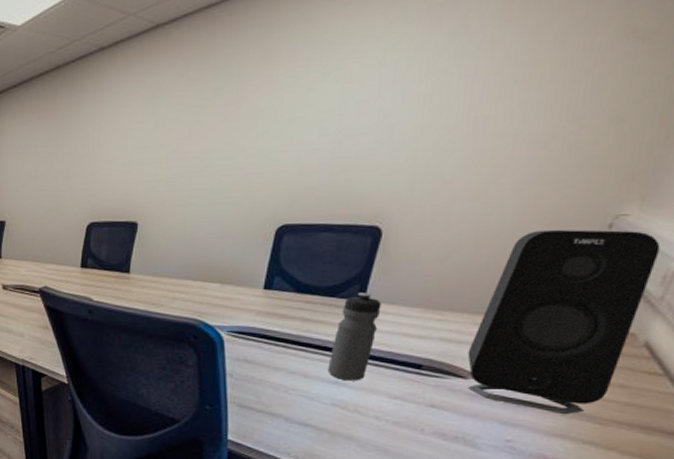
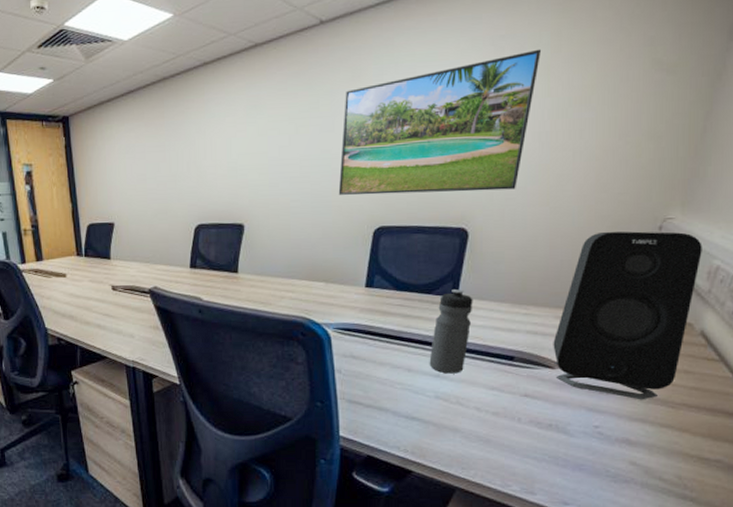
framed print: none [240,18,488,191] -> present [338,49,542,195]

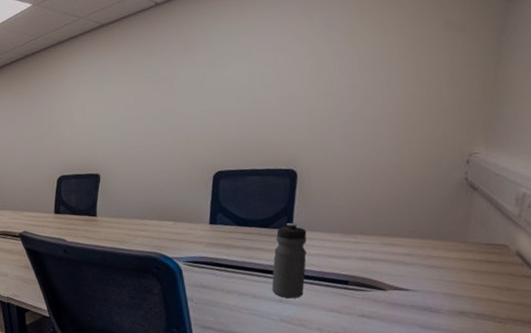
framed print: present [338,49,542,195] -> none [180,16,346,146]
speaker: present [553,231,702,400] -> none [382,165,509,317]

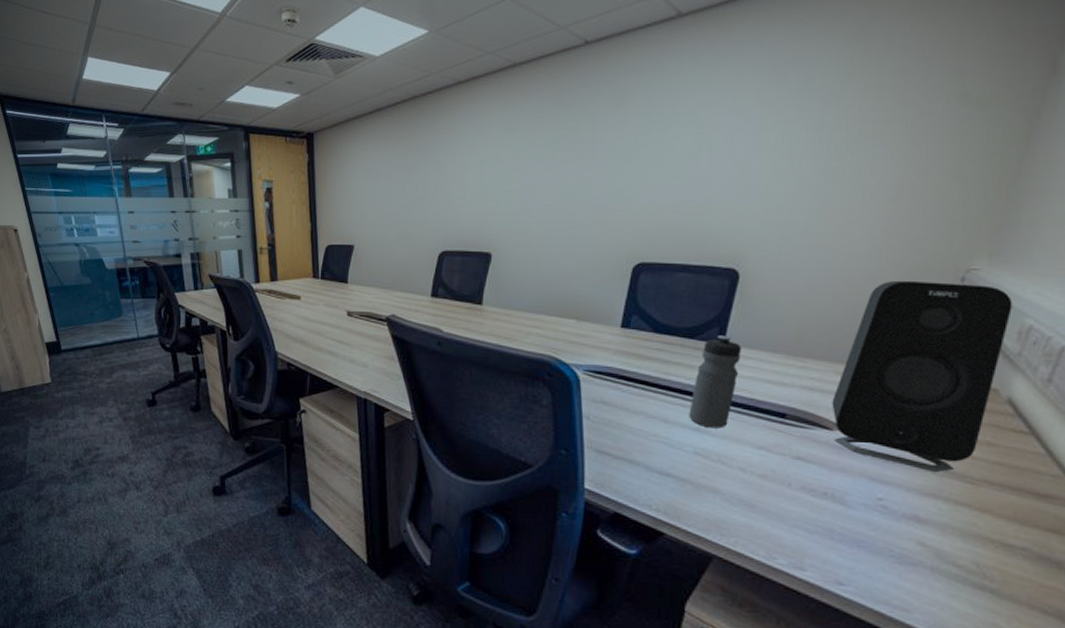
speaker: none [382,165,509,317] -> present [832,280,1013,473]

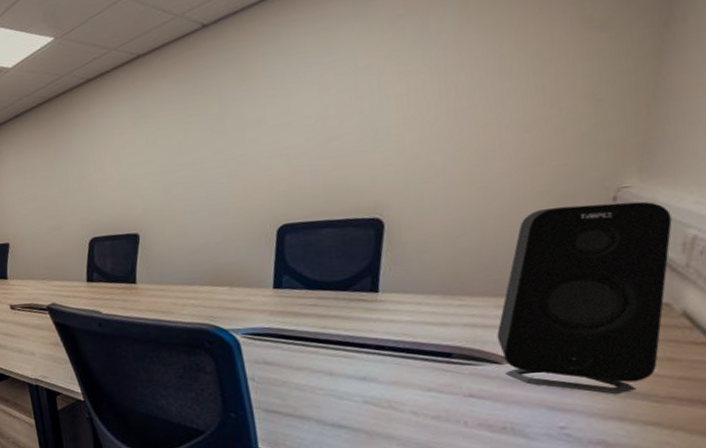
water bottle: present [689,336,742,429] -> none [352,283,397,376]

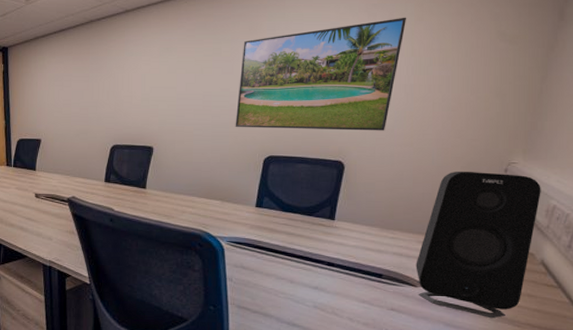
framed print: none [234,22,448,196] -> present [235,17,407,131]

